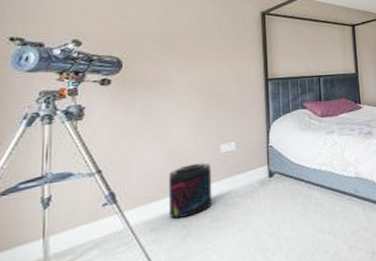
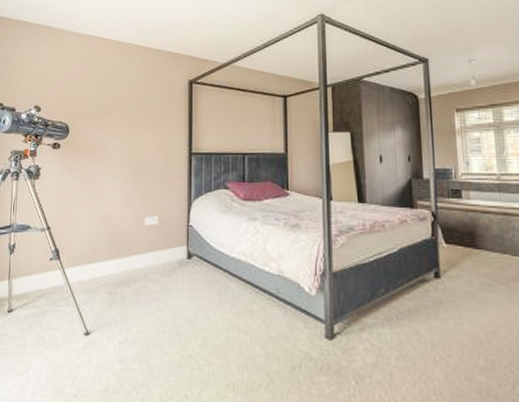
supplement container: present [168,163,213,219] -> none [99,233,136,284]

